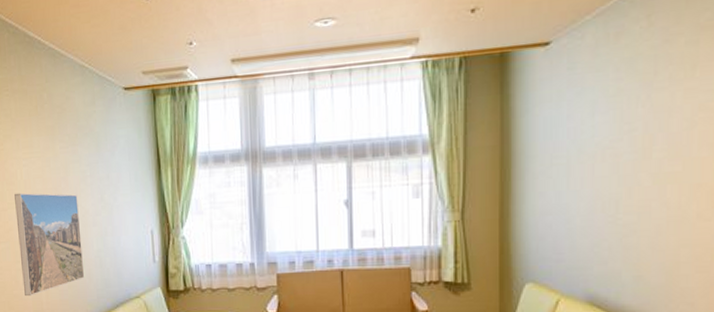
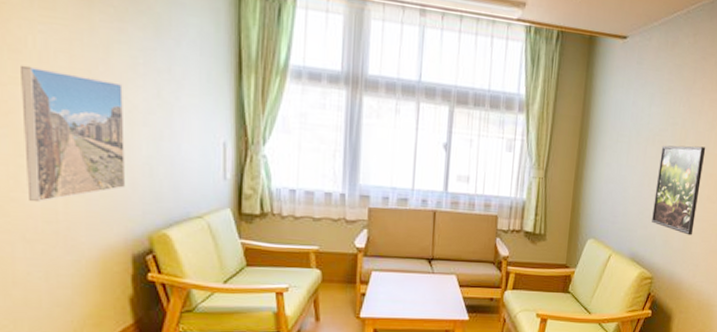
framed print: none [613,151,686,266] -> present [652,145,706,236]

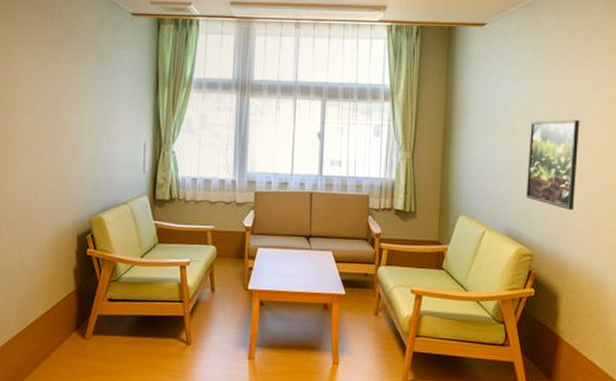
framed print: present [21,65,126,203] -> none [12,96,77,195]

